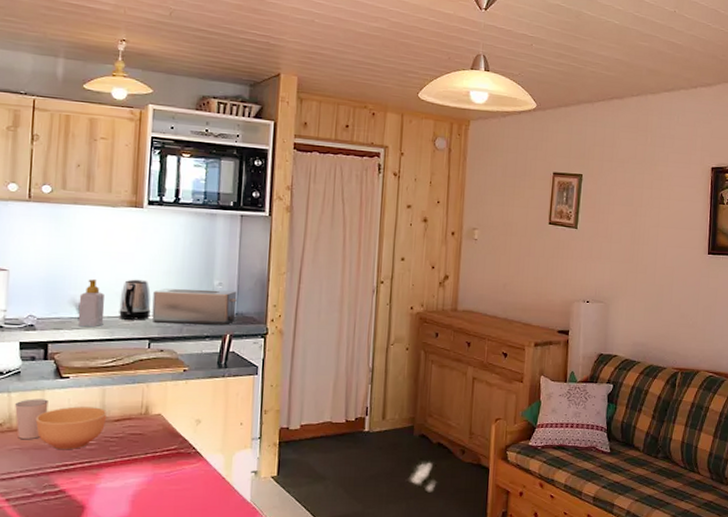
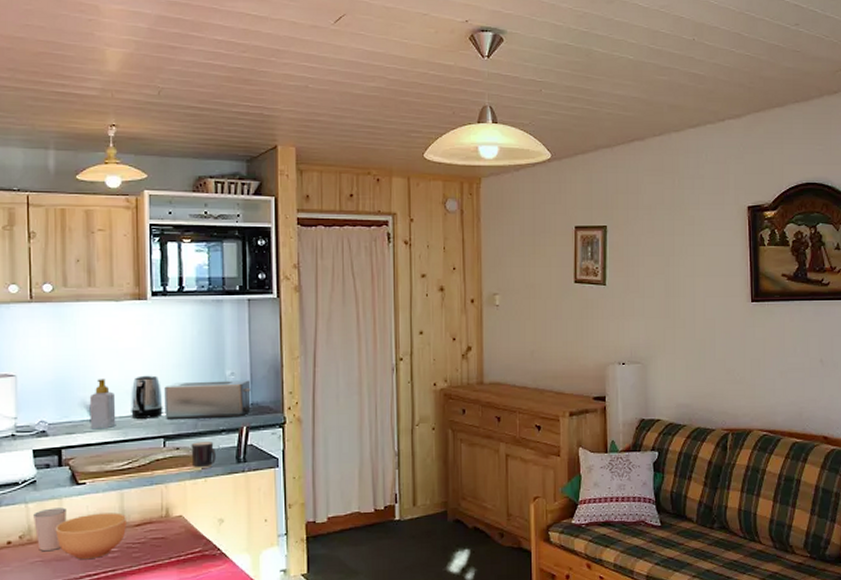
mug: none [174,346,198,372] -> present [191,441,216,470]

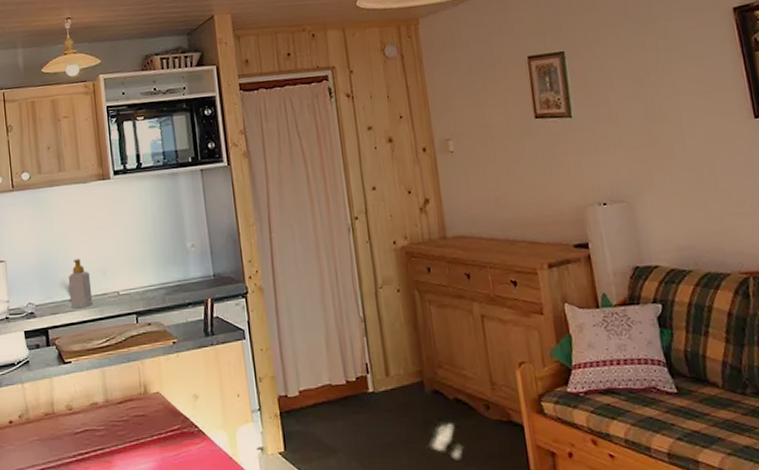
cup: present [34,507,67,551] -> none [29,386,58,430]
bowl: present [55,512,128,560] -> none [48,390,111,439]
kettle: present [131,375,163,419] -> none [103,252,134,296]
toaster: present [164,380,251,421] -> none [132,251,214,296]
mug: present [191,441,216,470] -> none [161,315,185,345]

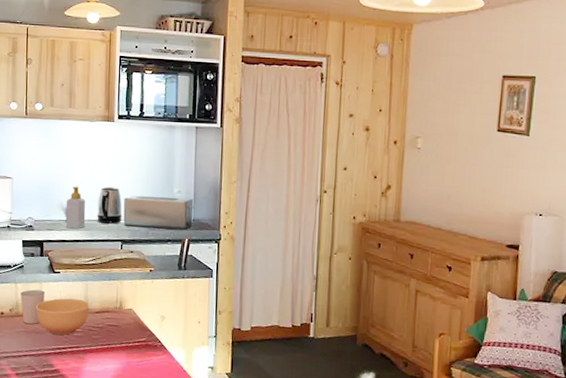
cup: none [29,386,58,430] -> present [20,289,45,324]
bowl: none [48,390,111,439] -> present [35,298,90,336]
kettle: none [103,252,134,296] -> present [97,186,122,224]
toaster: none [132,251,214,296] -> present [123,195,194,231]

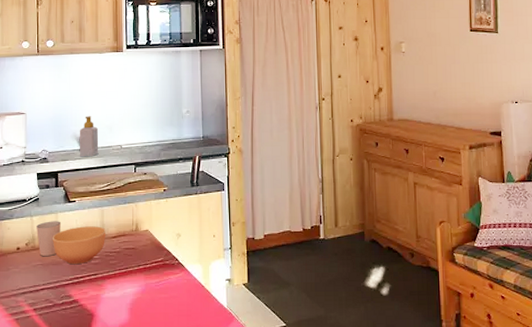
kettle: present [97,186,122,224] -> none [110,113,134,149]
toaster: present [123,195,194,231] -> none [135,117,202,150]

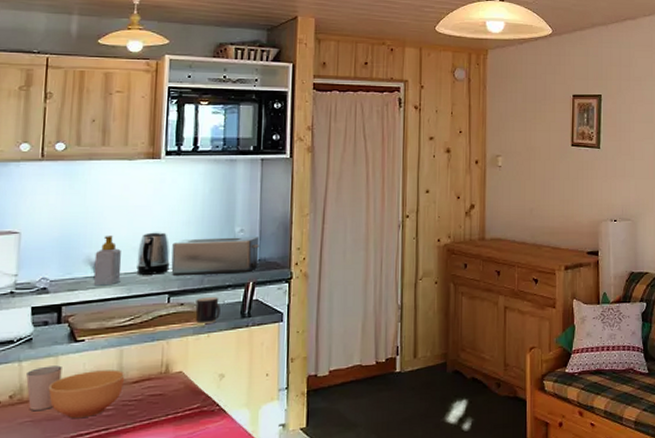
kettle: none [110,113,134,149] -> present [136,232,170,275]
toaster: none [135,117,202,150] -> present [171,237,260,277]
mug: none [156,168,175,191] -> present [195,297,220,325]

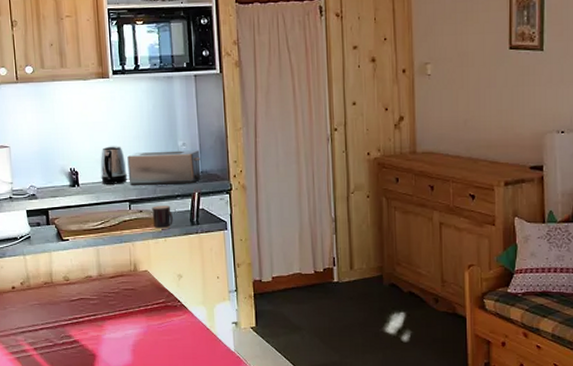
cup: present [26,365,62,410] -> none [30,260,56,295]
bowl: present [48,369,126,419] -> none [47,266,104,305]
soap bottle: present [93,236,122,286] -> none [67,149,90,194]

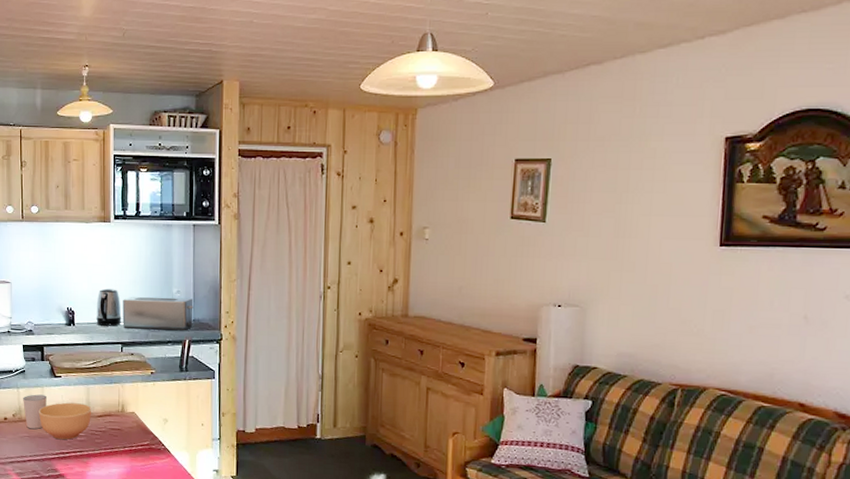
cup: none [30,260,56,295] -> present [23,394,47,429]
bowl: none [47,266,104,305] -> present [38,402,92,440]
mug: present [152,205,173,230] -> none [143,350,163,374]

